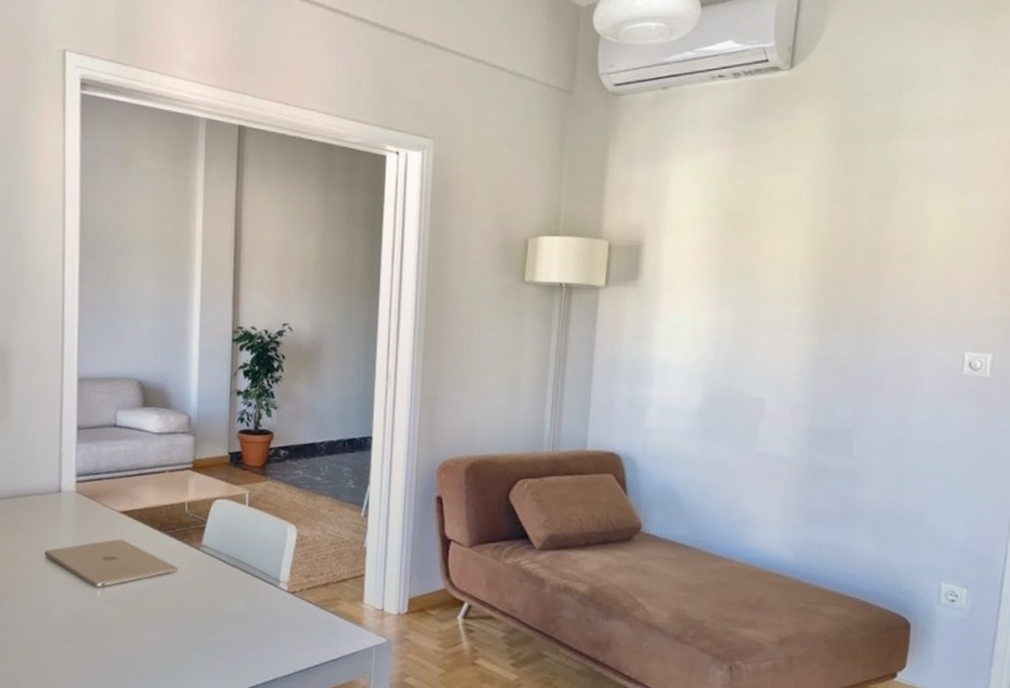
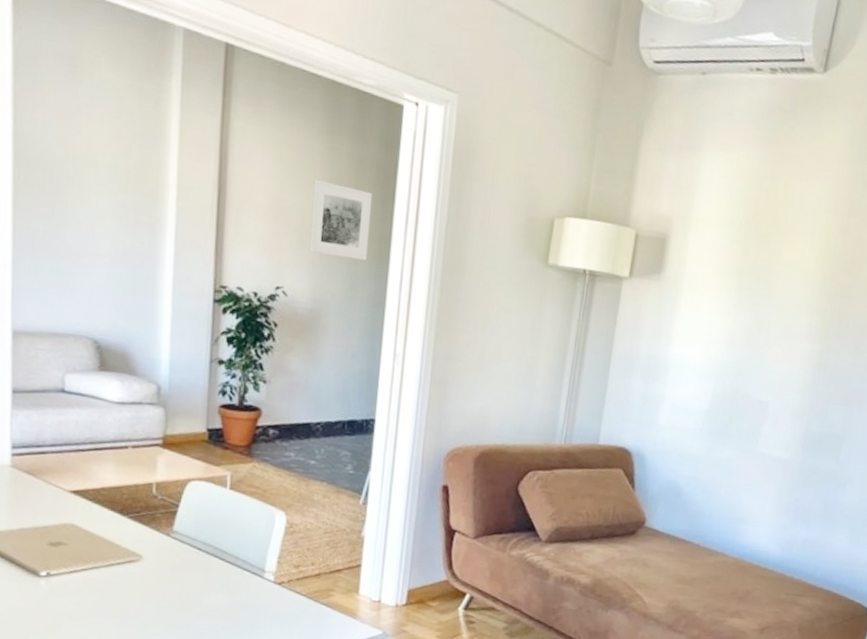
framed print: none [310,228,363,294] -> present [309,179,373,260]

